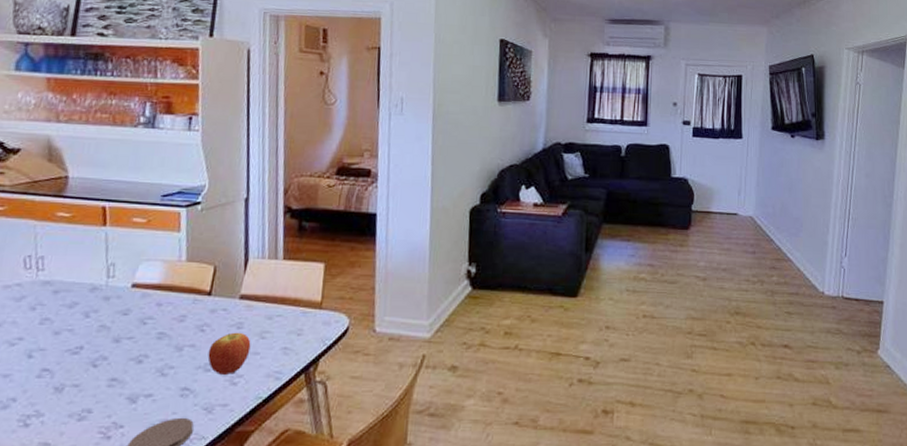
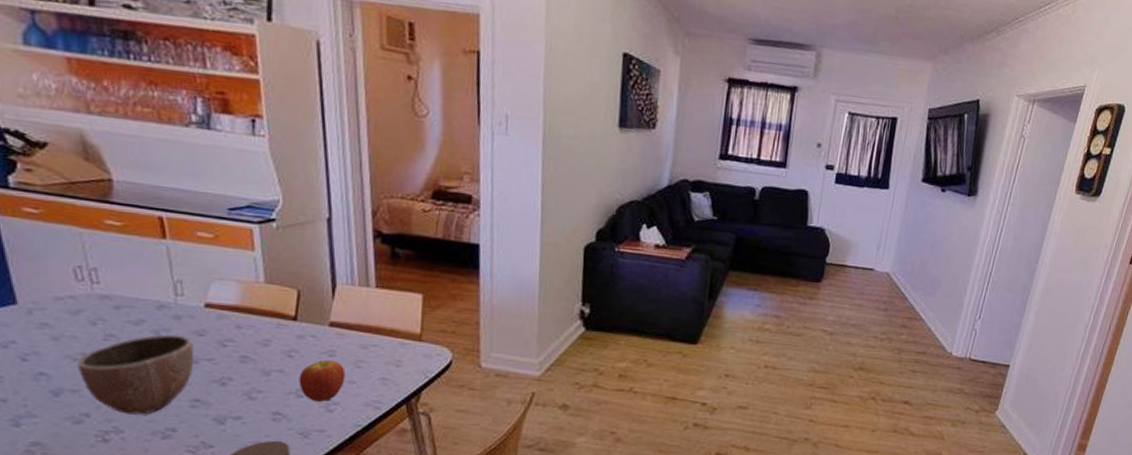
decorative bowl: none [12,315,118,397] -> present [77,334,195,415]

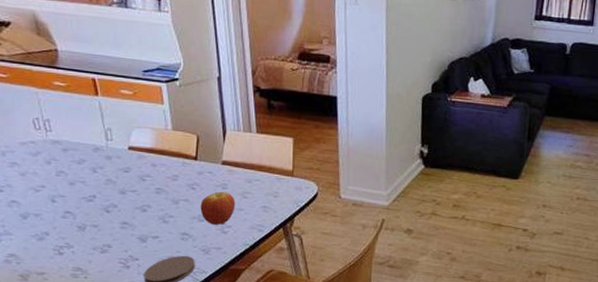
decorative bowl: present [77,334,195,415] -> none [38,171,122,234]

